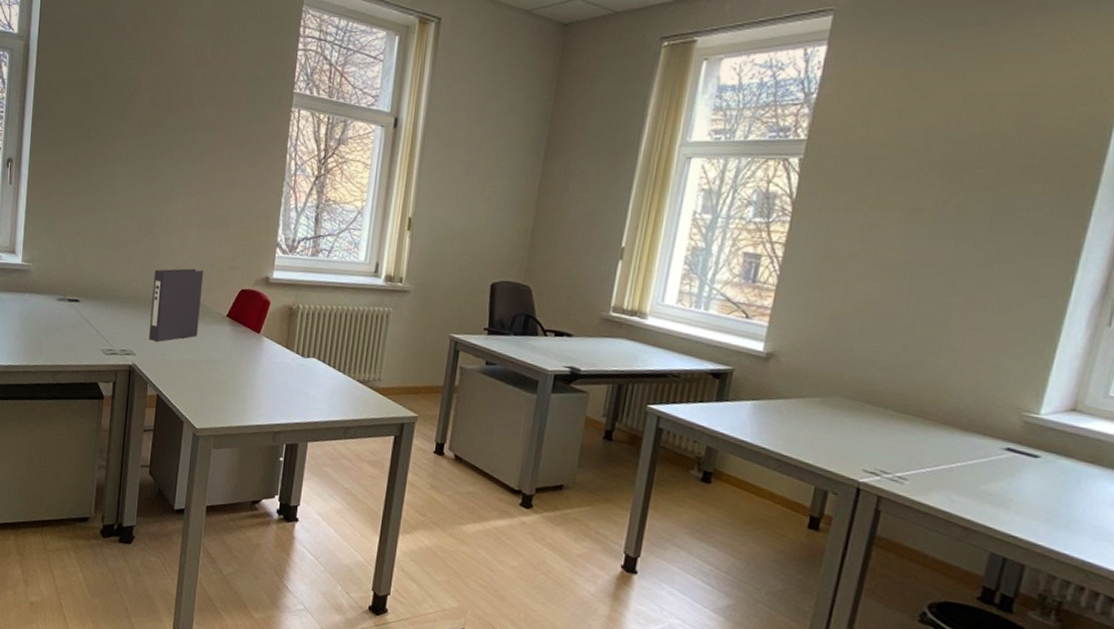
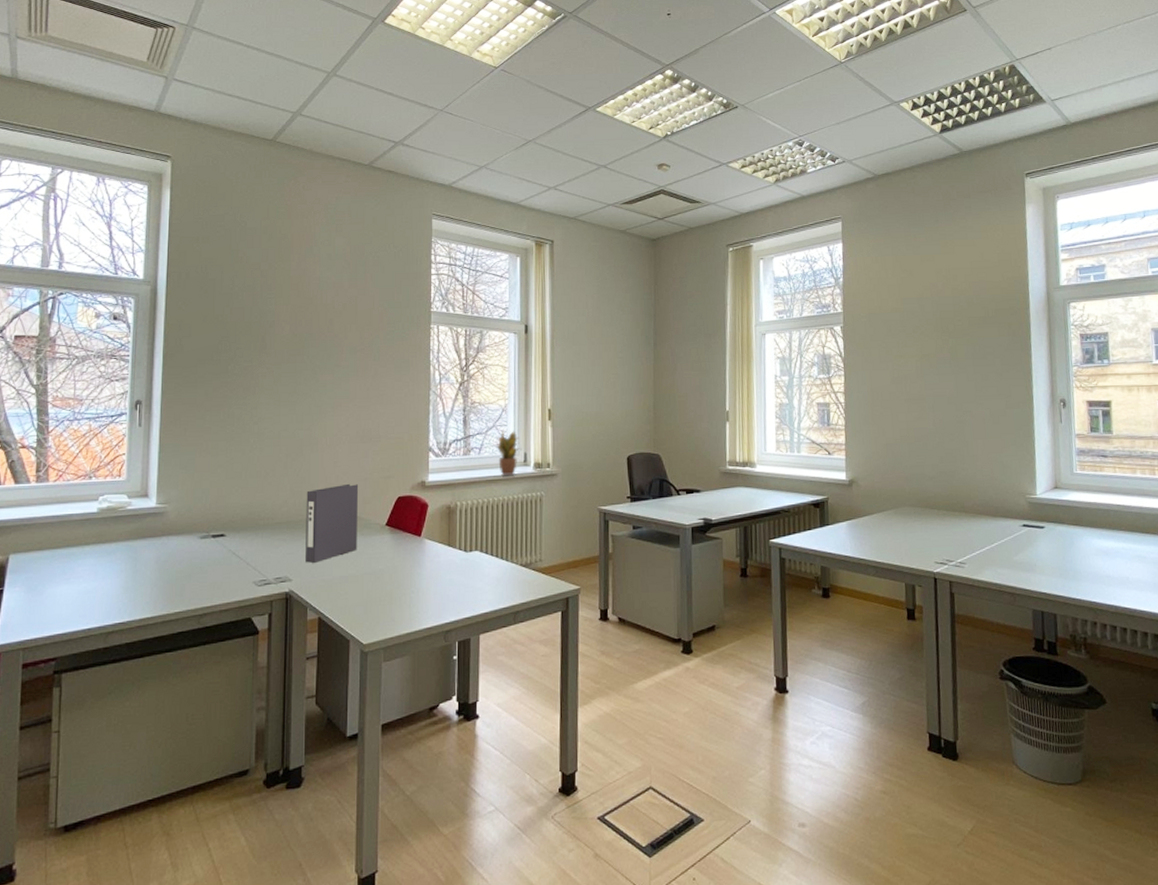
potted plant: none [347,233,374,286] -> present [497,429,522,477]

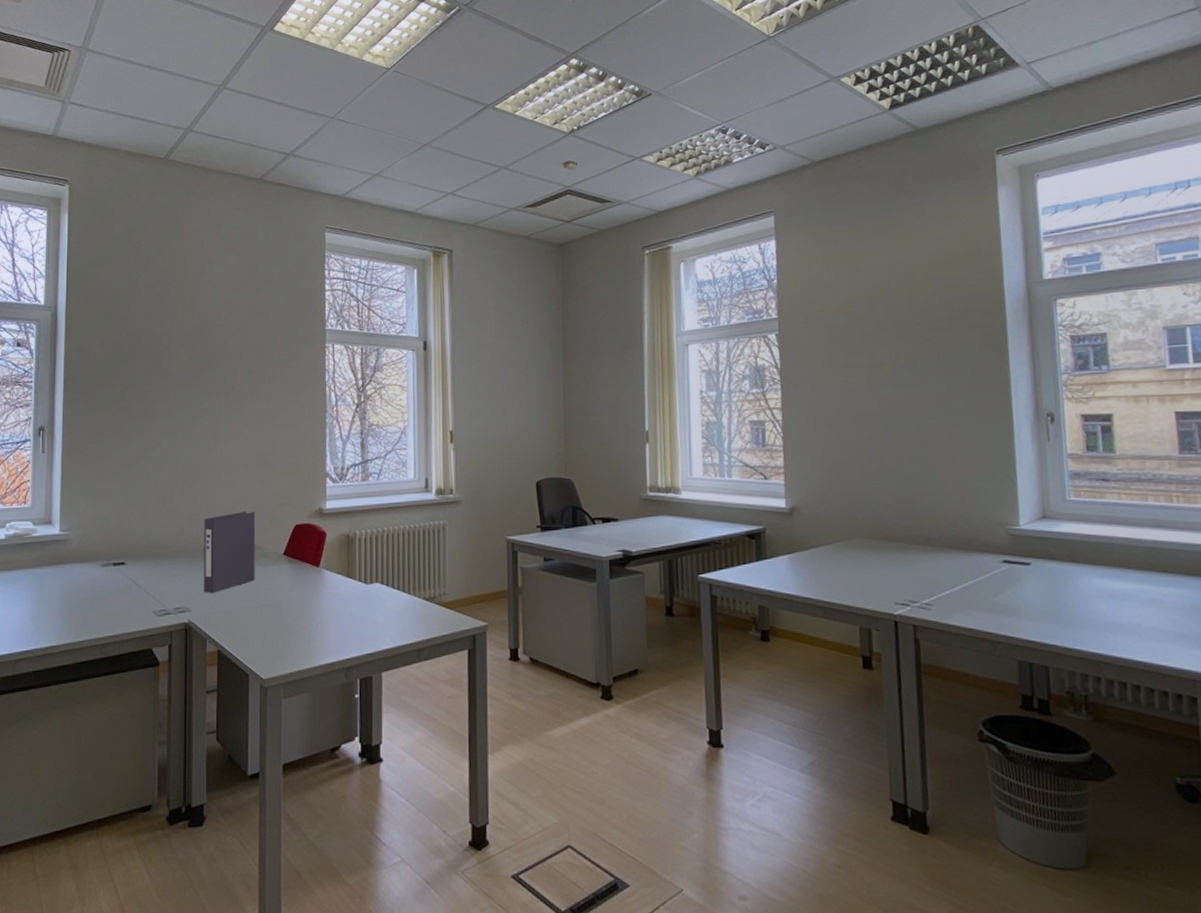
potted plant: present [497,429,522,477] -> none [396,452,423,504]

